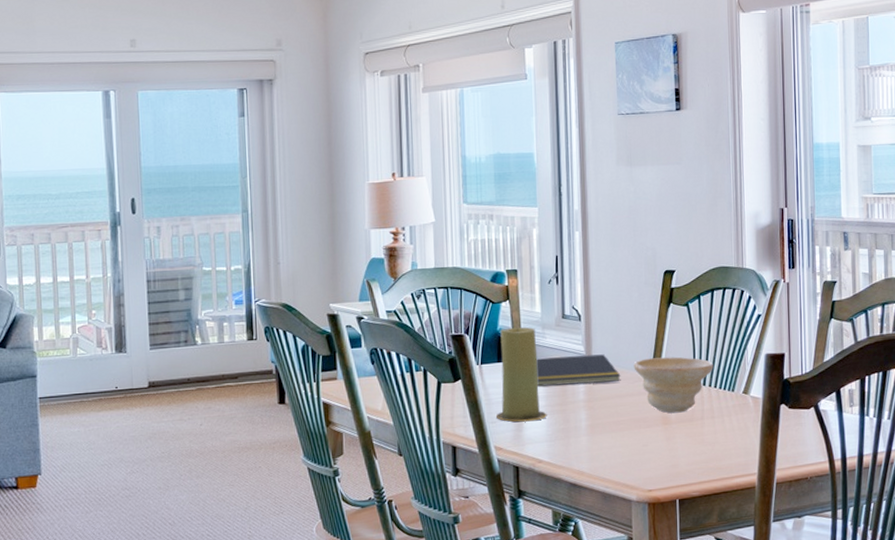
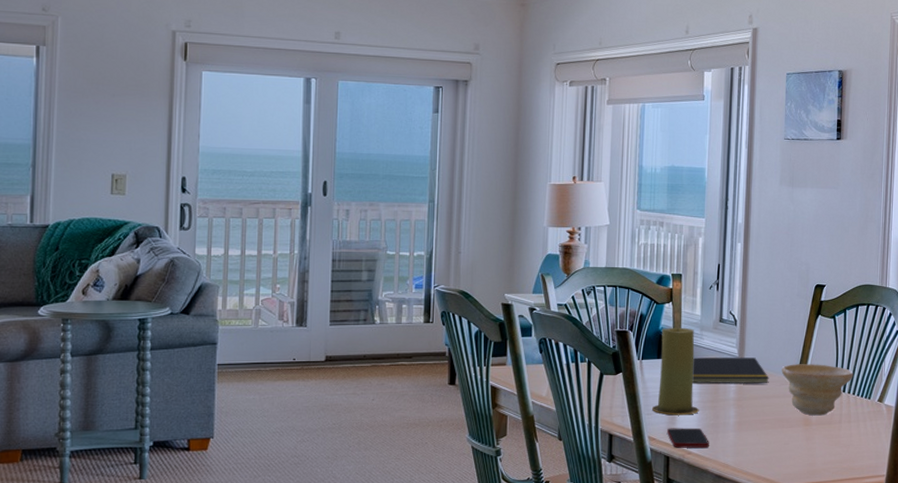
cell phone: none [514,434,561,457] -> present [667,428,709,448]

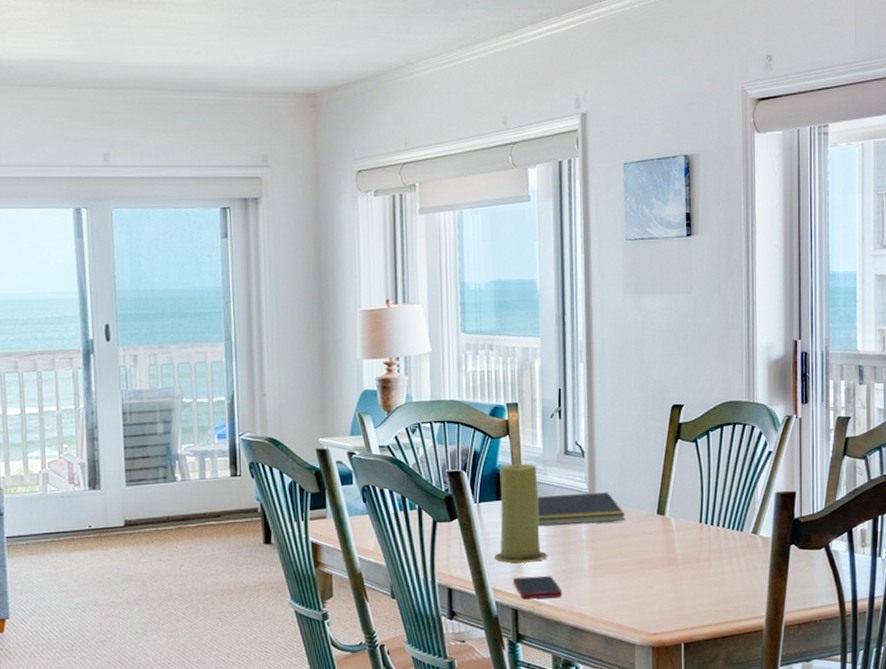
bowl: present [781,364,854,416] -> none [639,495,722,554]

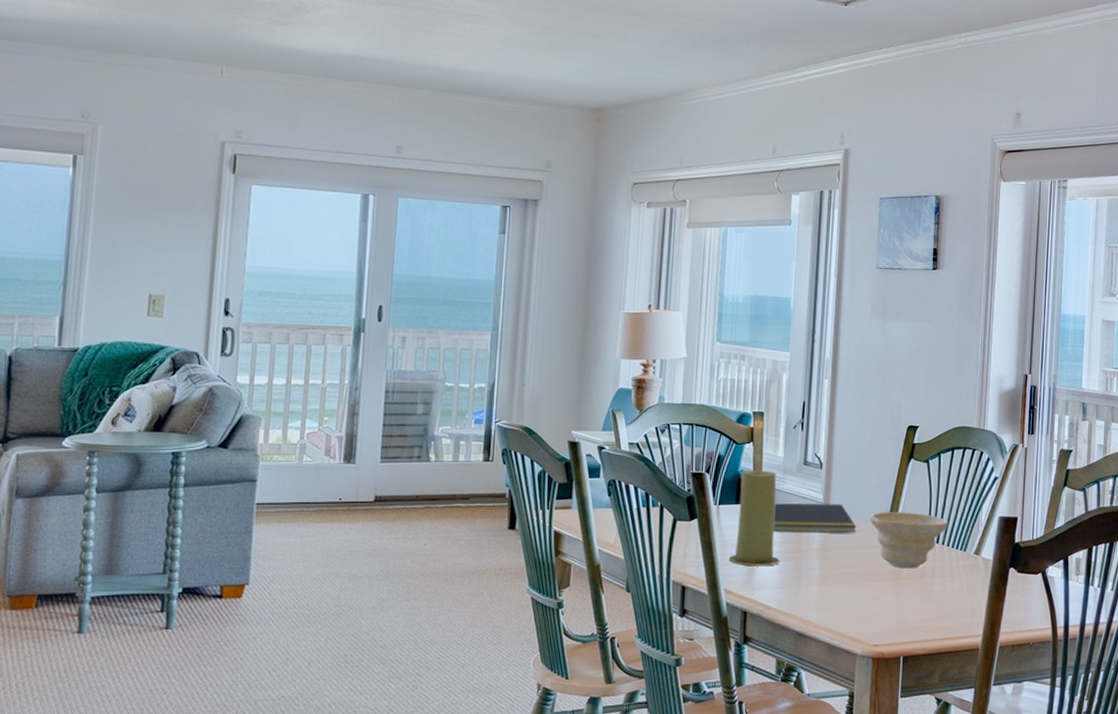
cell phone: present [513,575,562,600] -> none [745,580,791,602]
bowl: none [639,495,722,554] -> present [870,512,948,569]

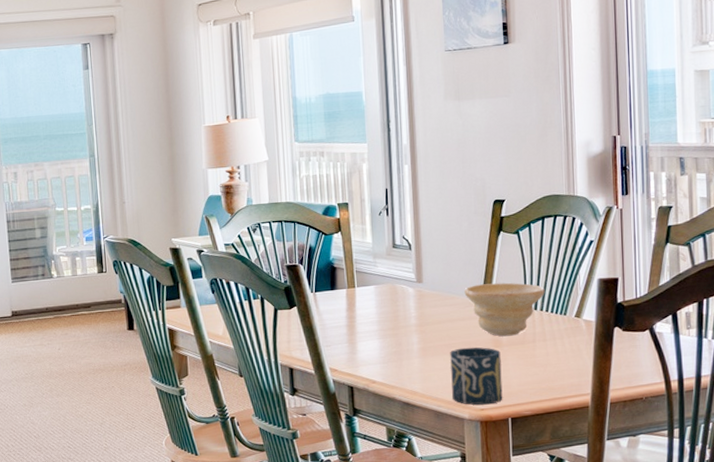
candle: present [729,470,780,566] -> none [331,256,380,346]
notepad: present [773,502,857,532] -> none [368,281,452,312]
cup: none [847,577,899,641] -> present [450,347,503,405]

